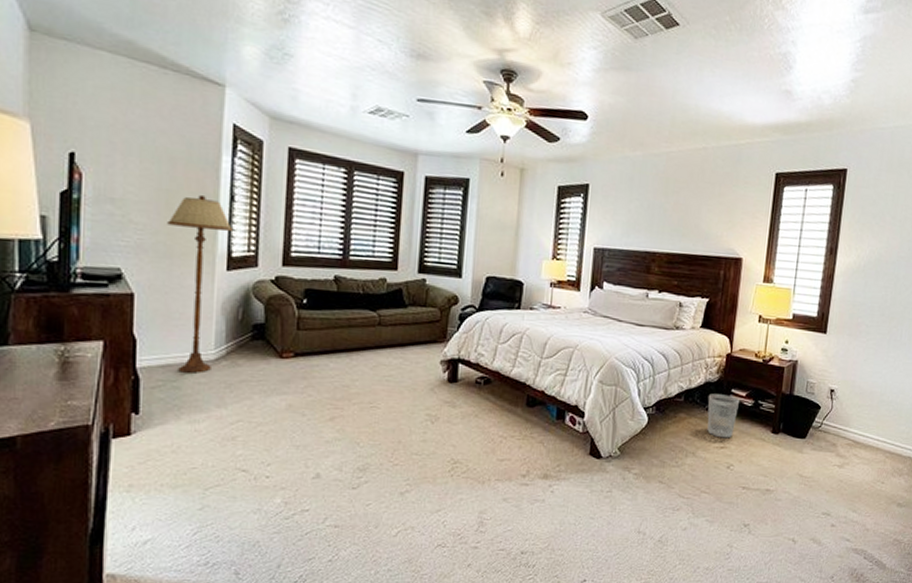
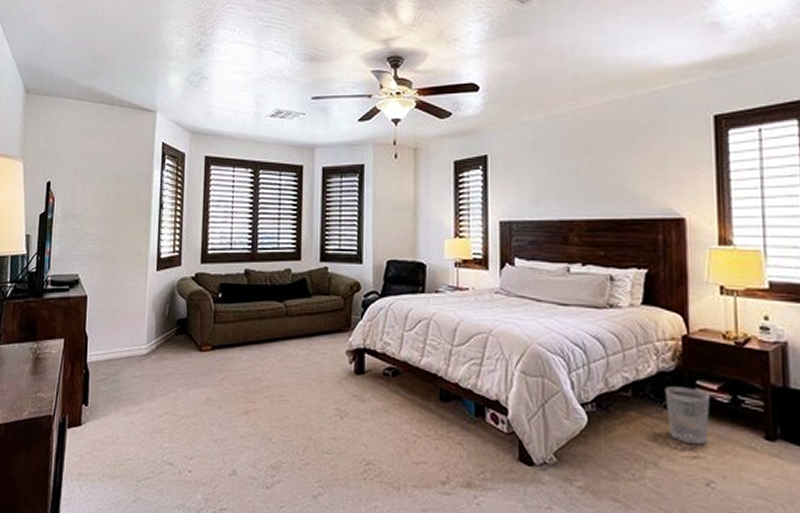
floor lamp: present [167,195,232,373] -> none [113,206,161,367]

